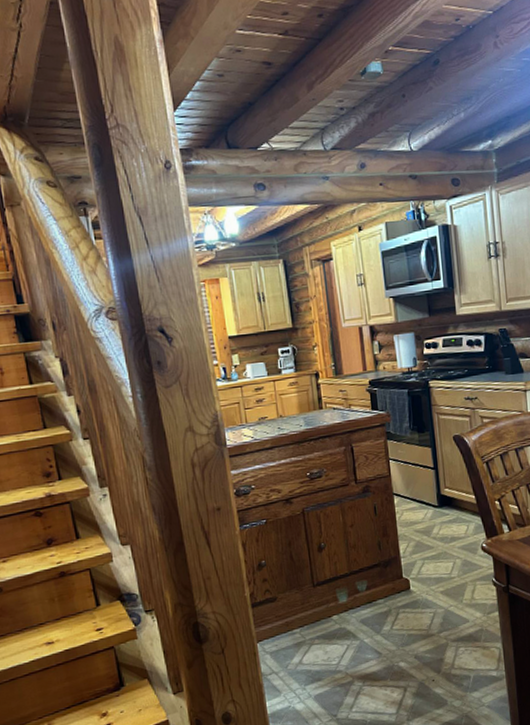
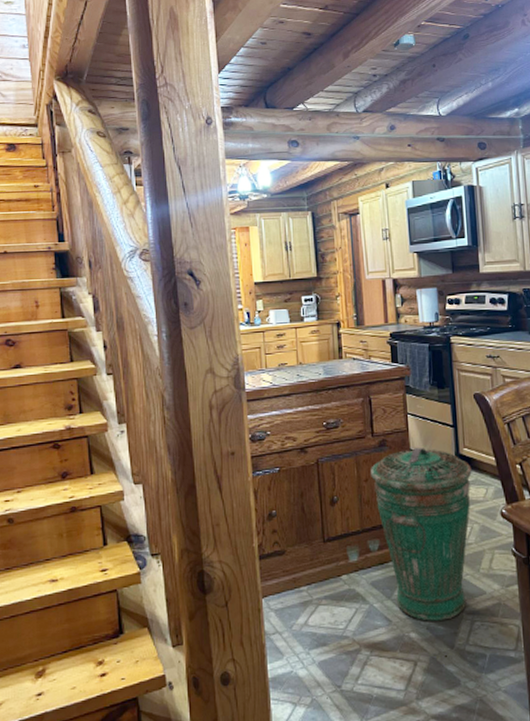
trash can: none [356,490,453,651] -> present [371,447,472,621]

